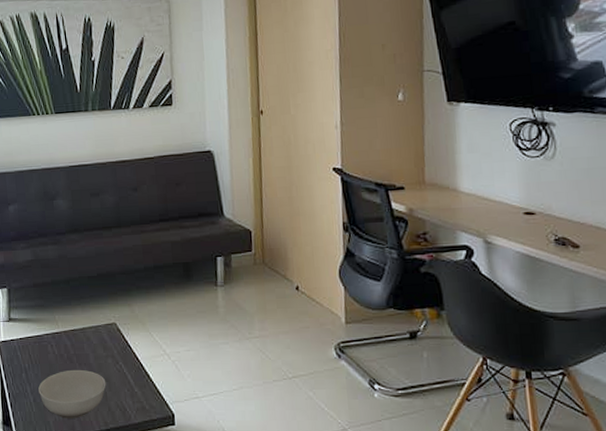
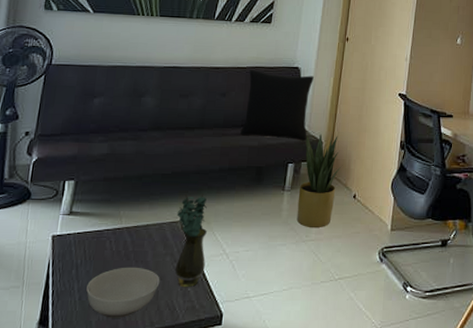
vase: none [110,294,148,389] -> present [174,193,207,288]
pillow: none [158,158,233,232] -> present [240,70,314,141]
planter: none [231,221,278,324] -> present [296,133,342,227]

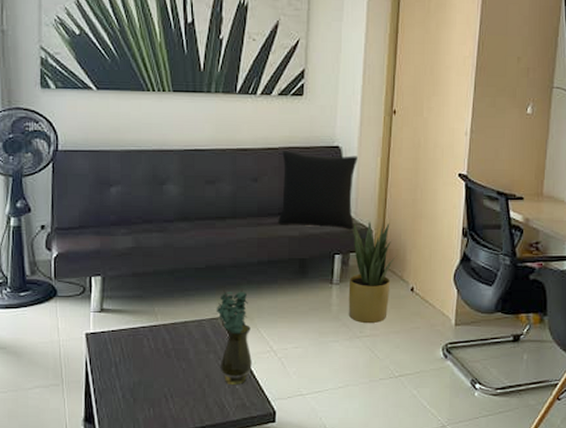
bowl: present [86,267,160,318] -> none [129,364,205,415]

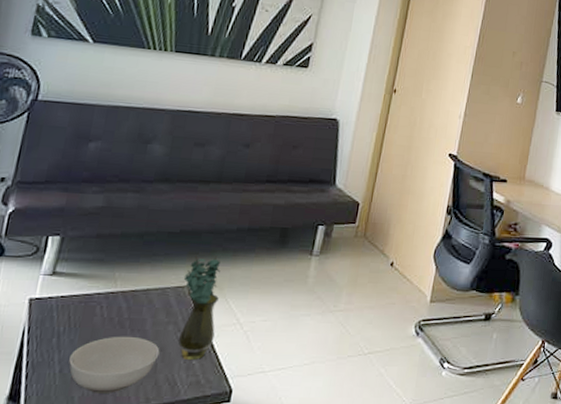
bowl: none [129,364,205,415] -> present [69,336,160,393]
pillow: present [278,151,357,230] -> none [264,119,354,201]
planter: present [348,221,396,323] -> none [324,194,380,297]

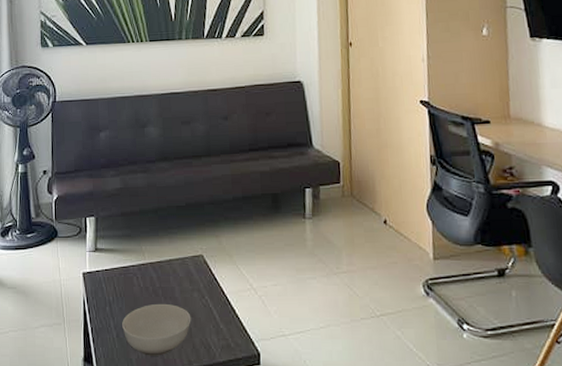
vase: present [178,255,220,361] -> none [197,225,234,325]

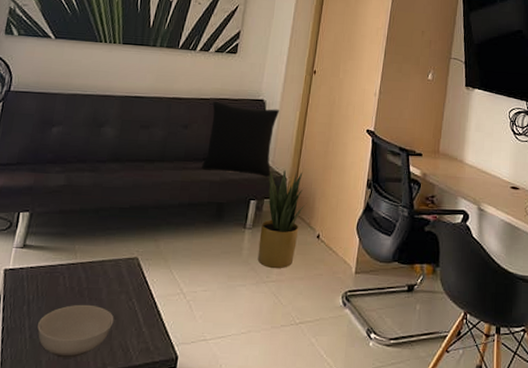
pillow: none [248,88,322,162] -> present [202,101,279,177]
planter: none [319,152,366,258] -> present [257,169,306,268]

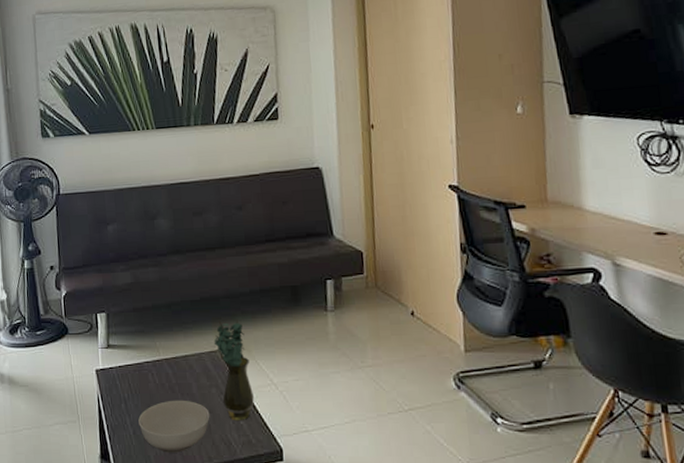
vase: none [129,228,165,328] -> present [214,319,254,421]
pillow: present [202,101,279,177] -> none [263,175,344,253]
planter: present [257,169,306,268] -> none [341,241,391,352]

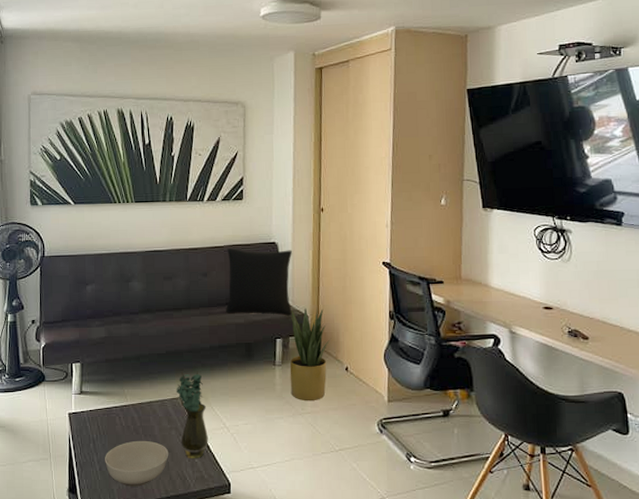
pillow: none [263,175,344,253] -> present [226,248,292,316]
planter: none [341,241,391,352] -> present [290,307,331,400]

